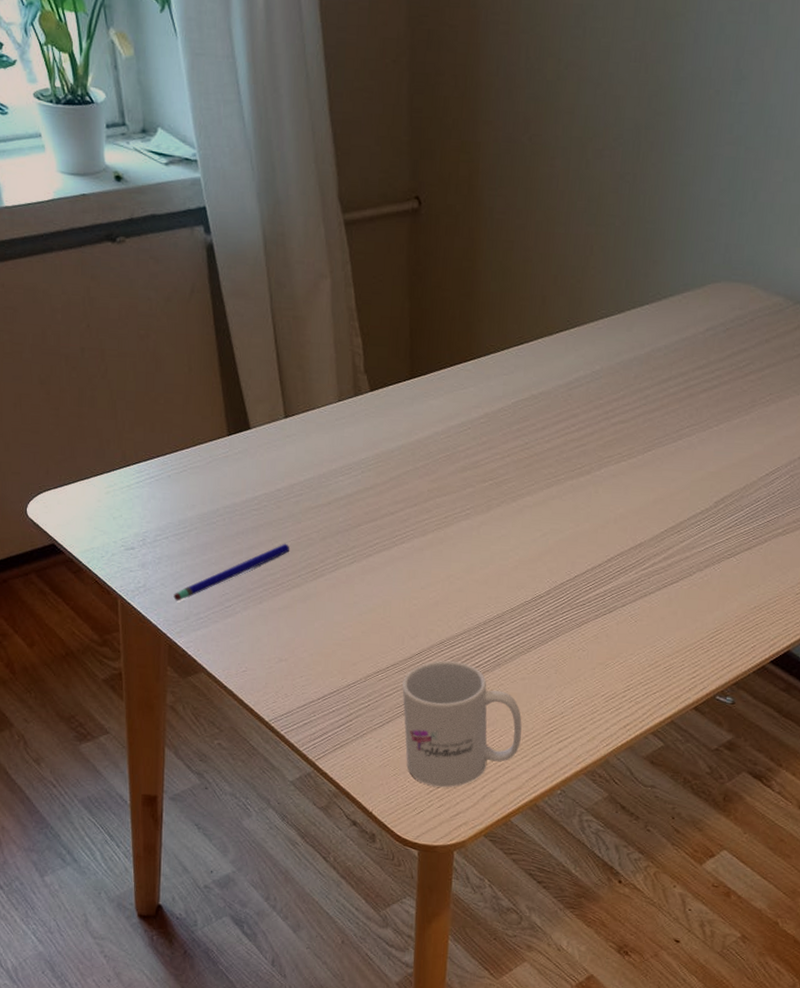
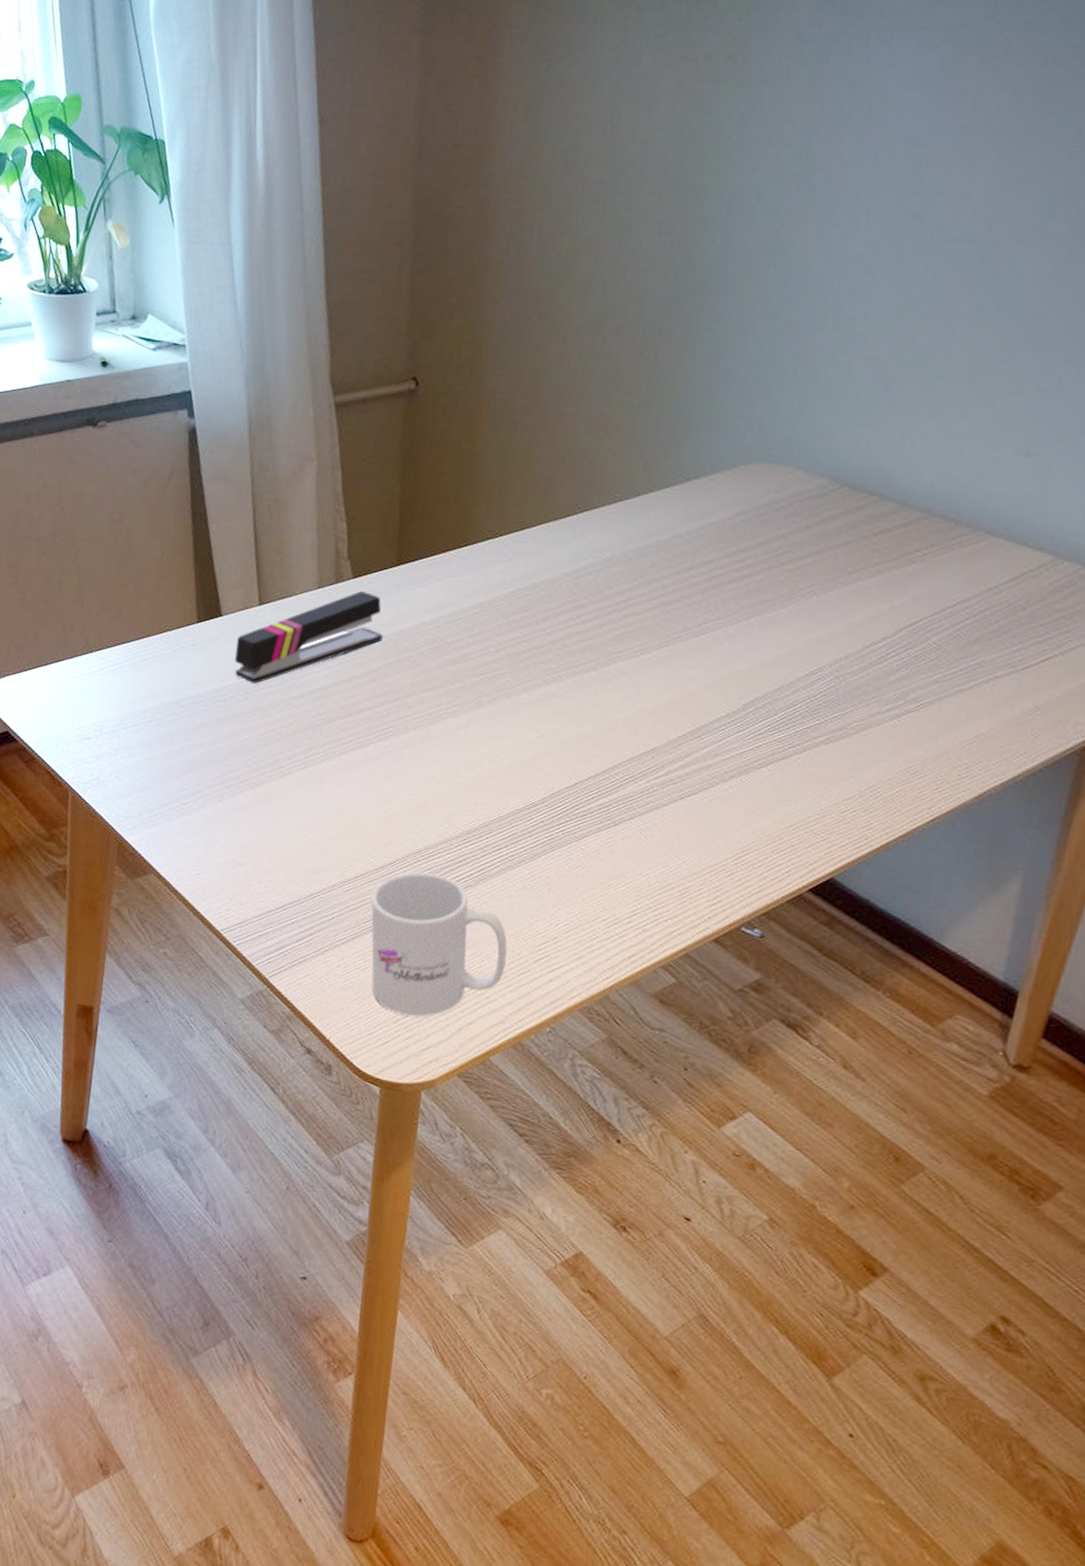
pen: present [173,543,290,601] -> none [127,737,256,796]
stapler: none [266,403,400,493] -> present [235,590,383,684]

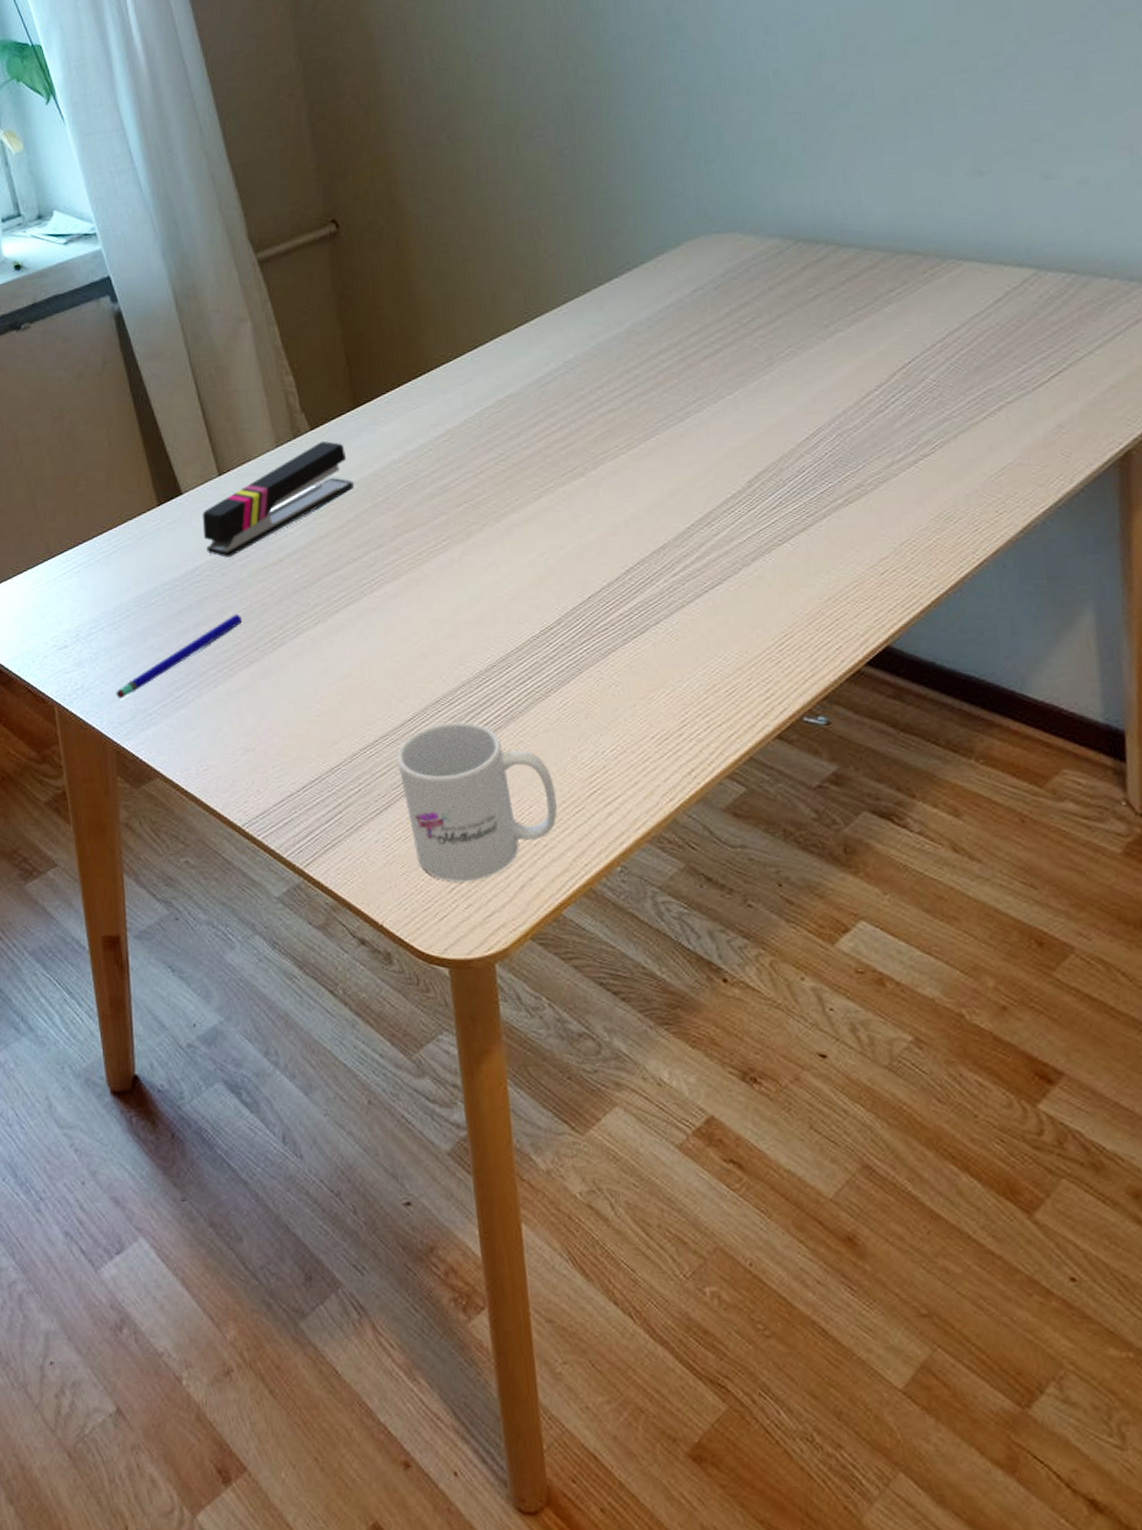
pen: none [127,737,256,796] -> present [116,613,243,699]

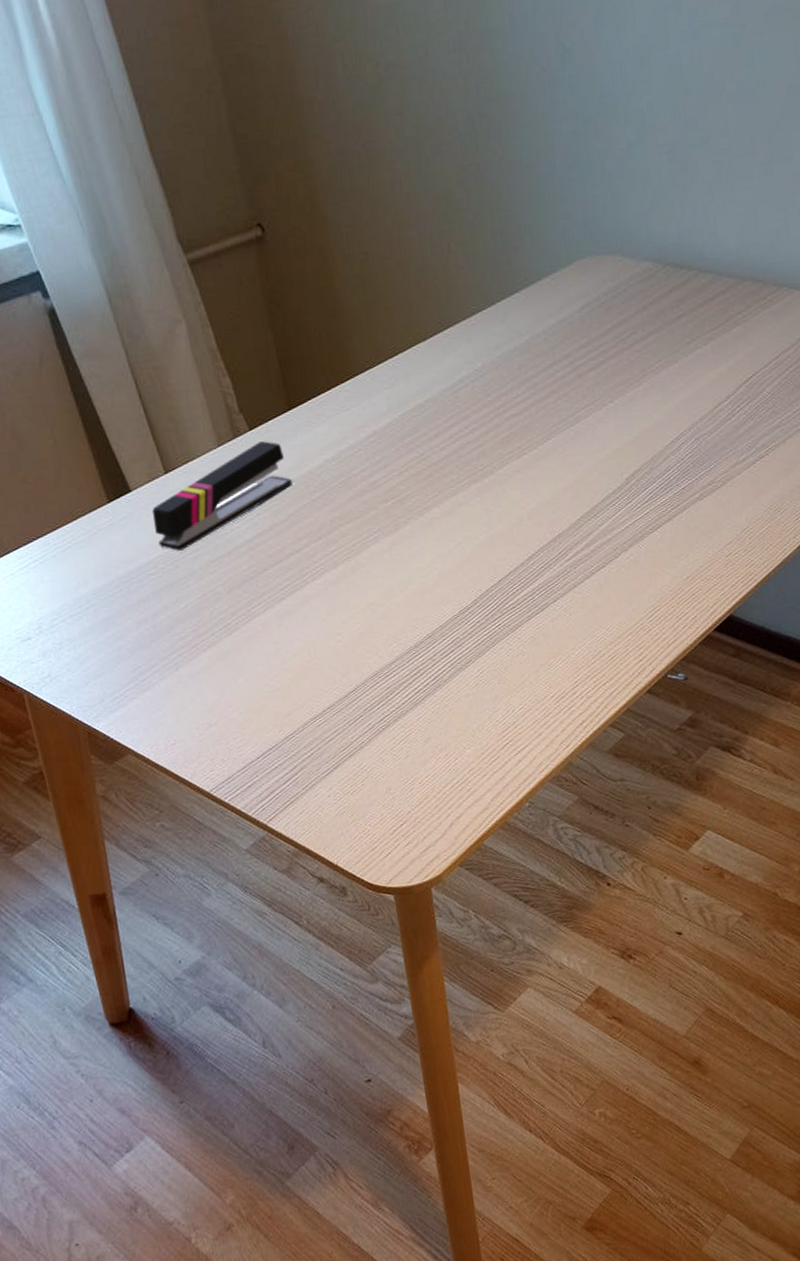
pen: present [116,613,243,699] -> none [82,603,198,685]
mug: present [397,722,557,883] -> none [343,691,478,825]

